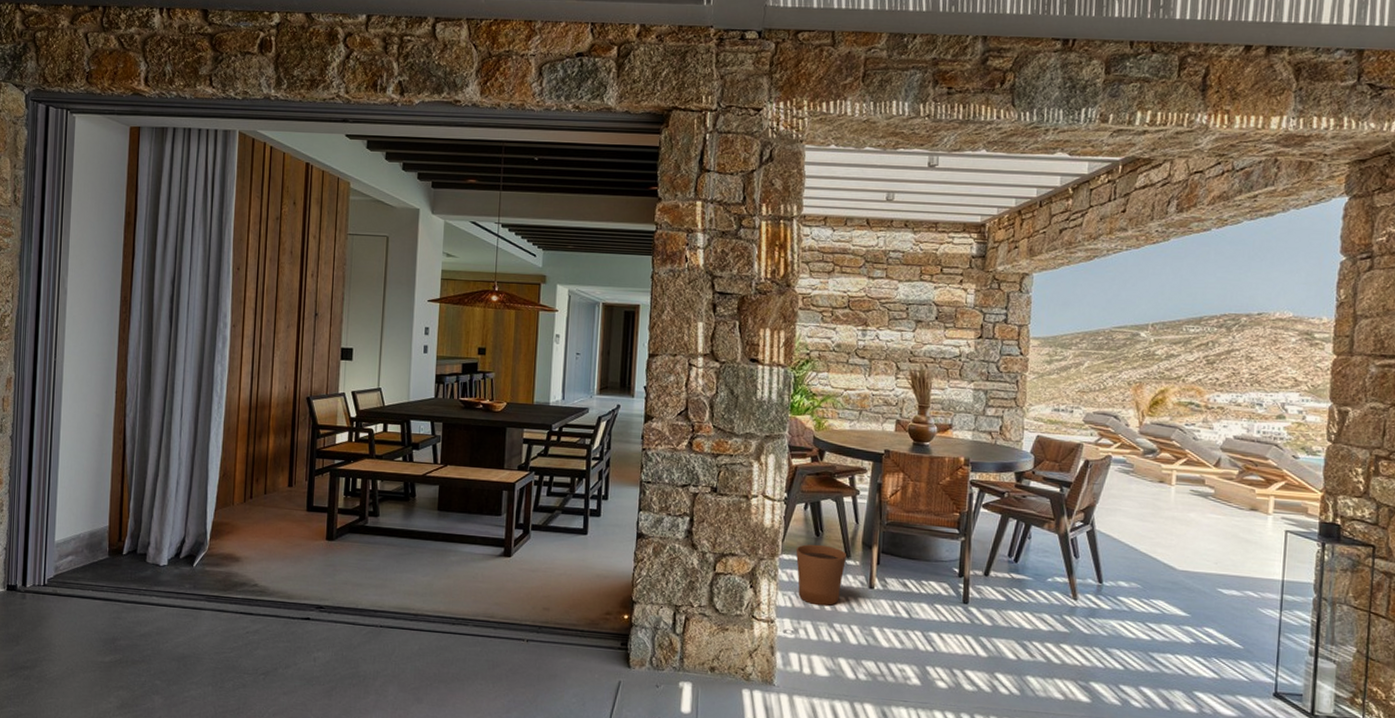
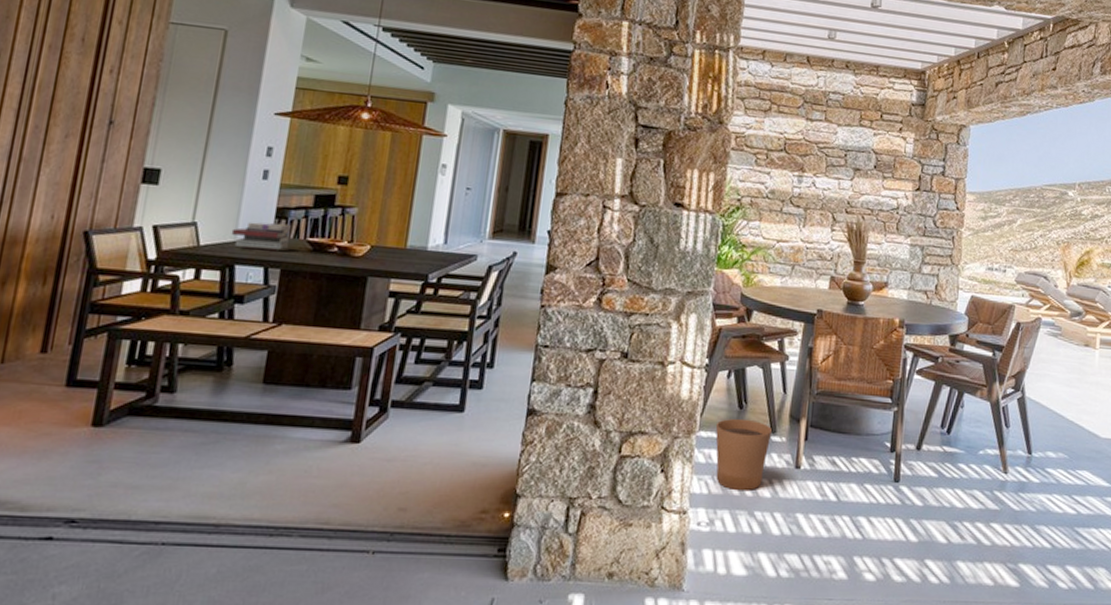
books: none [405,386,448,409] -> present [231,222,292,252]

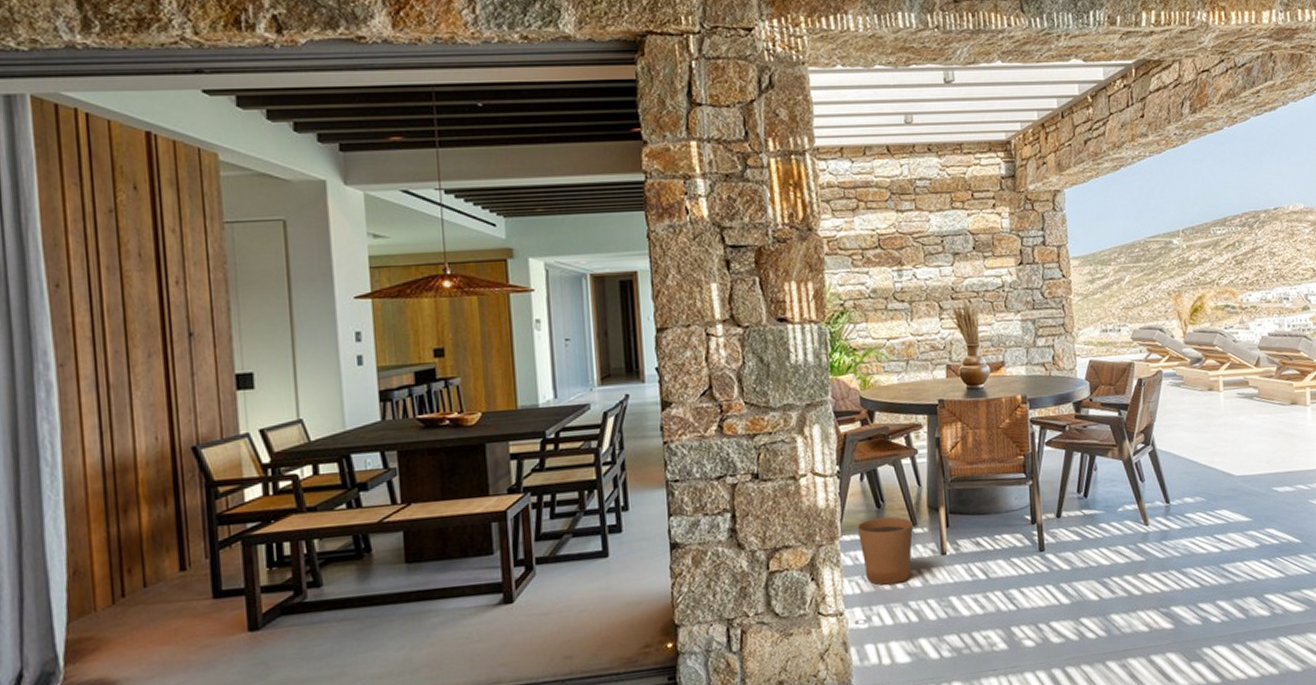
books: present [231,222,292,252] -> none [339,405,401,437]

